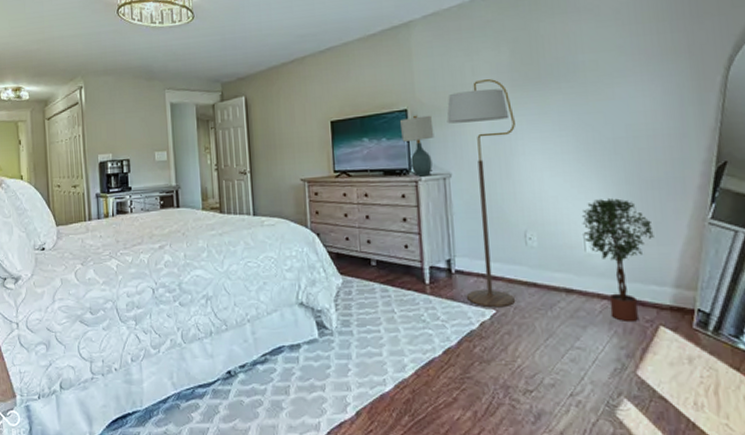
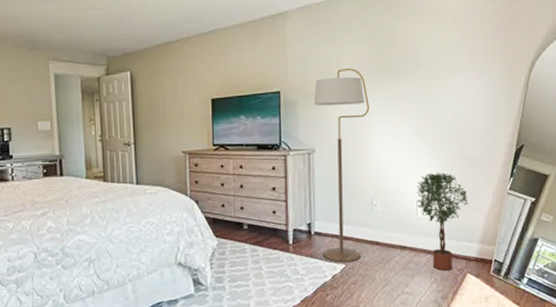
table lamp: present [399,115,434,177] -> none [273,96,302,151]

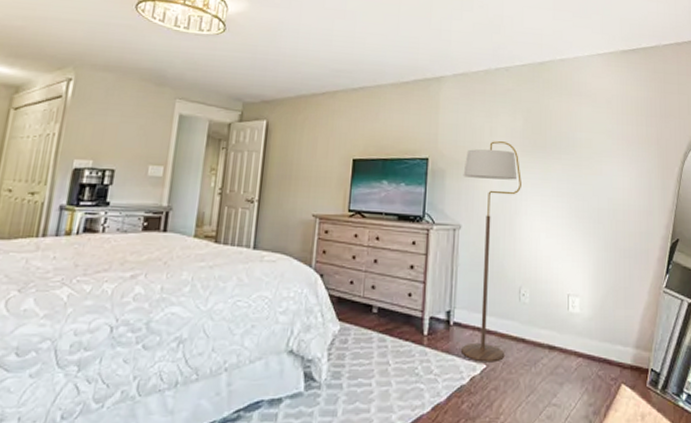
potted tree: present [416,172,468,271] -> none [568,261,623,379]

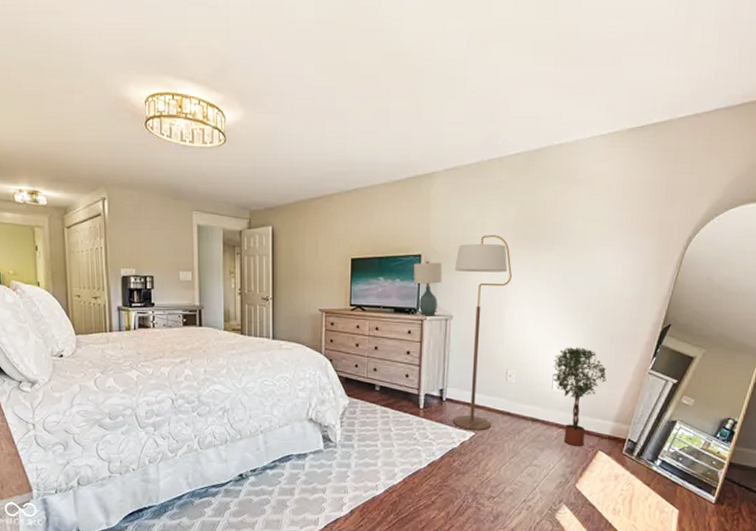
table lamp: none [419,164,451,225] -> present [413,260,442,316]
potted tree: none [568,261,623,379] -> present [552,346,607,446]

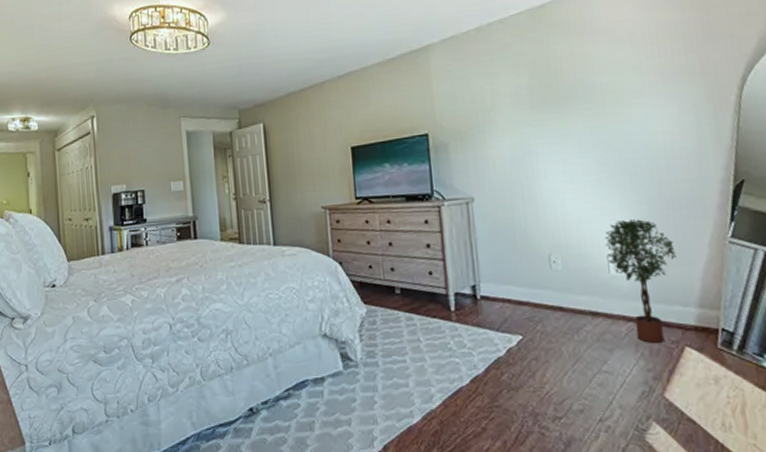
table lamp: present [413,260,442,316] -> none [420,139,456,202]
floor lamp: present [453,235,512,431] -> none [467,102,541,334]

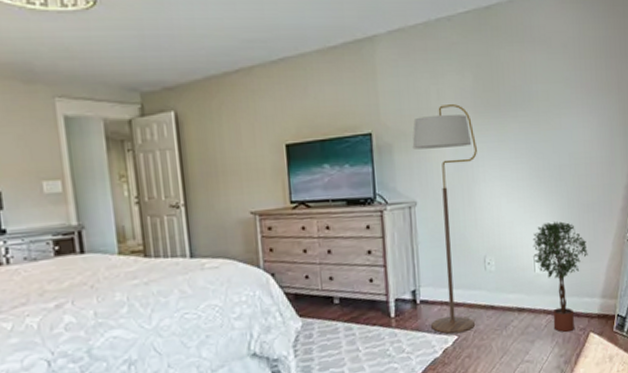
floor lamp: none [467,102,541,334] -> present [412,104,477,334]

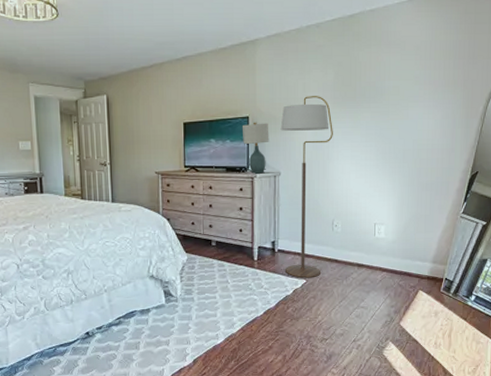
table lamp: none [363,139,400,206] -> present [241,122,269,174]
potted tree: present [532,221,588,332] -> none [374,195,423,287]

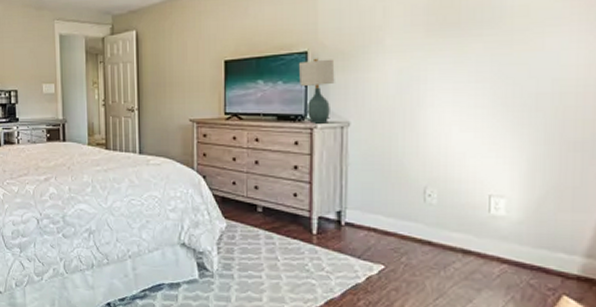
floor lamp: present [280,96,333,279] -> none [350,22,426,264]

